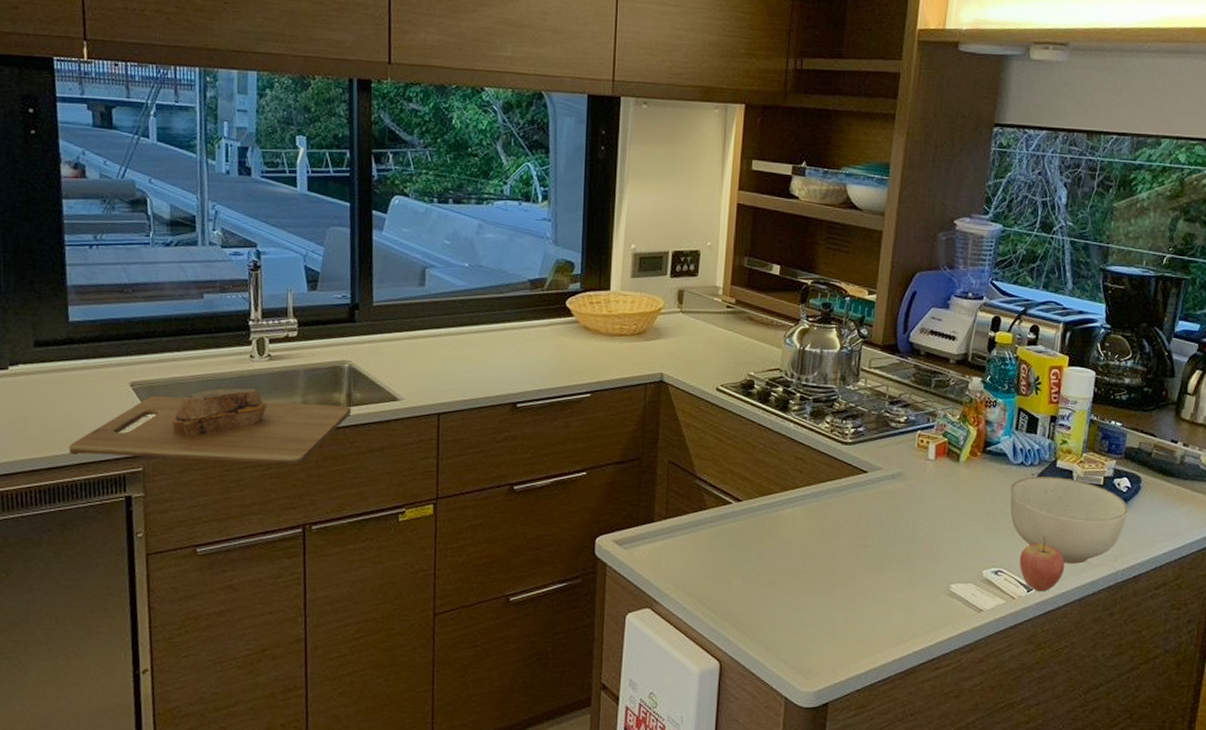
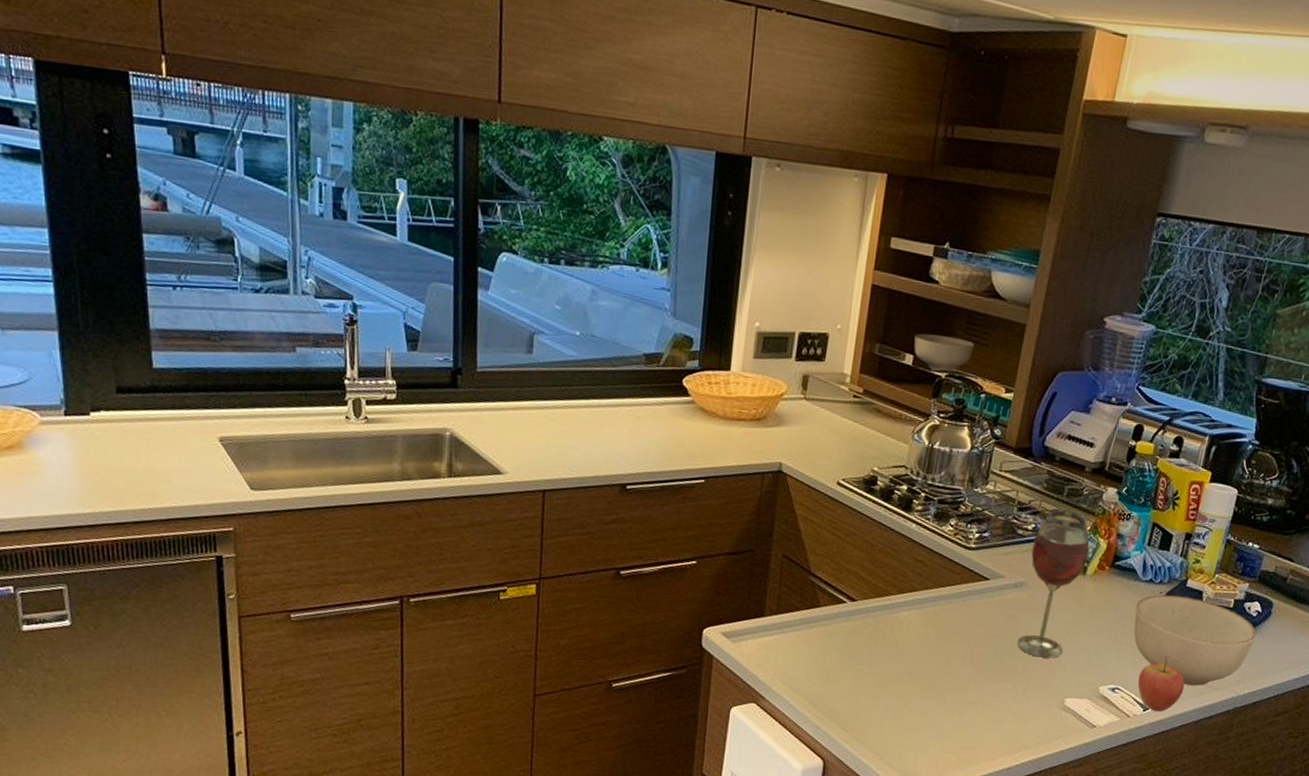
cutting board: present [69,388,352,465] -> none [156,449,453,535]
bowl: none [780,245,837,279] -> present [914,333,975,372]
wineglass: none [900,401,960,545] -> present [1018,509,1090,658]

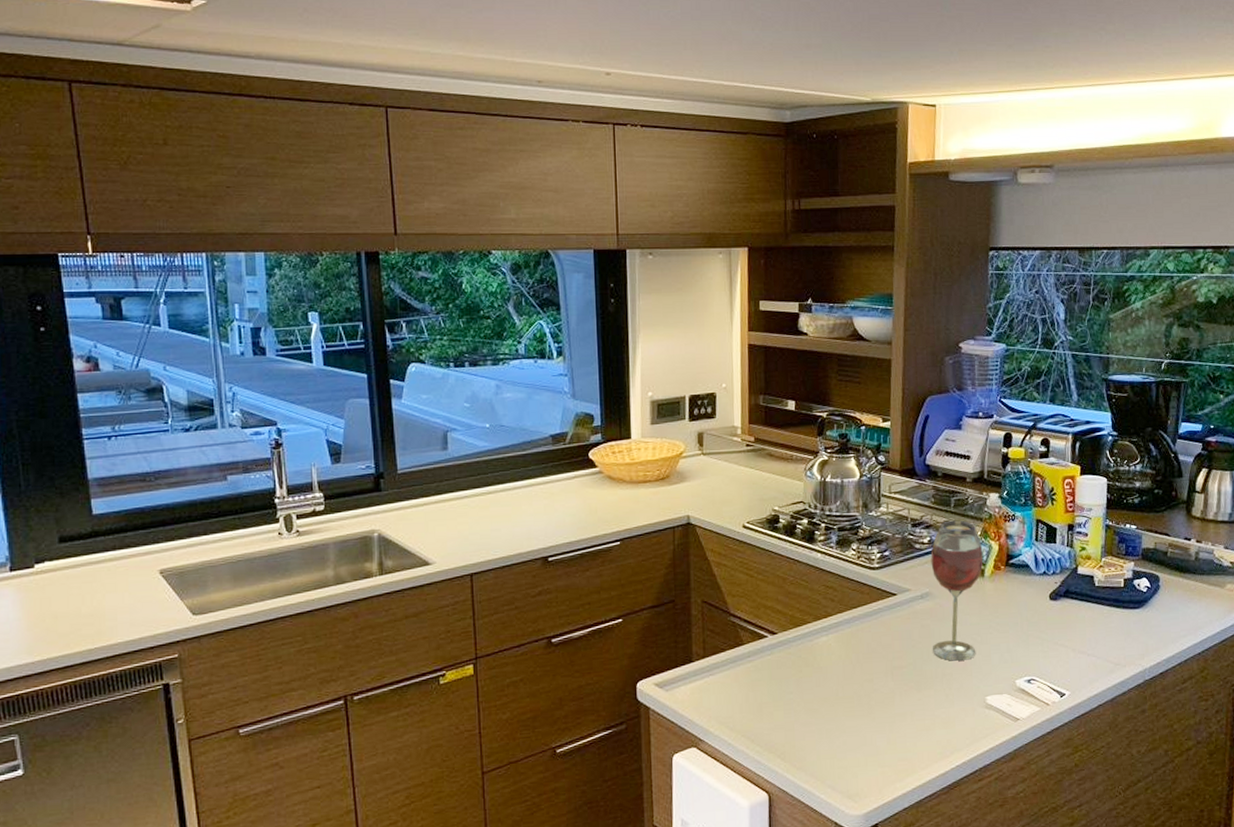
bowl: present [914,333,975,372] -> none [794,379,849,412]
bowl: present [1134,594,1257,686] -> none [1035,583,1150,666]
fruit: present [1137,656,1185,712] -> none [1050,641,1094,696]

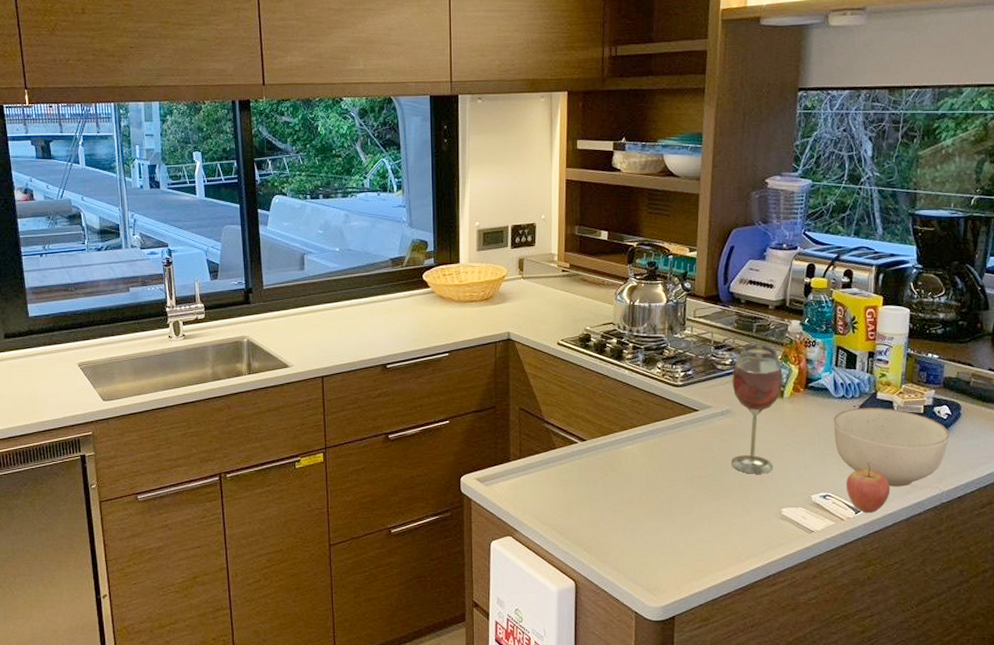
bowl: none [1035,583,1150,666] -> present [833,408,950,487]
fruit: none [1050,641,1094,696] -> present [846,462,890,513]

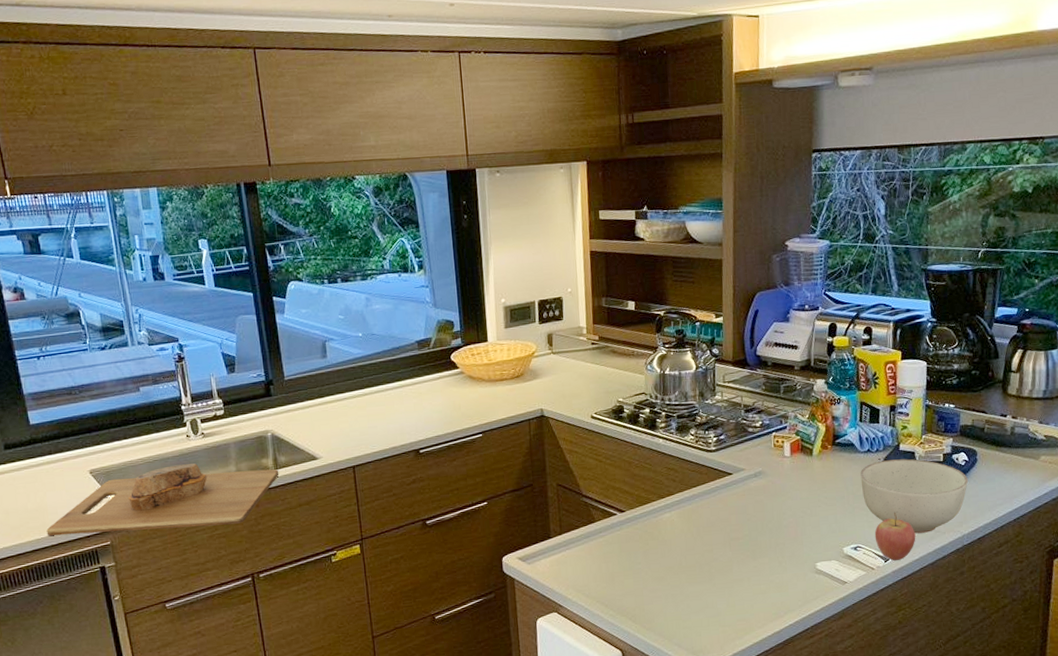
cutting board: none [35,363,252,425] -> present [46,463,279,537]
wineglass: present [732,344,783,474] -> none [762,405,812,532]

